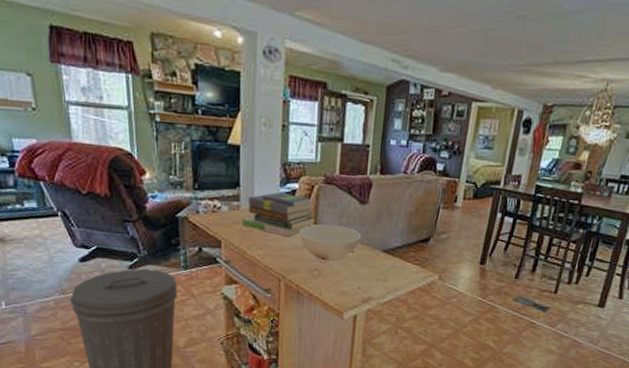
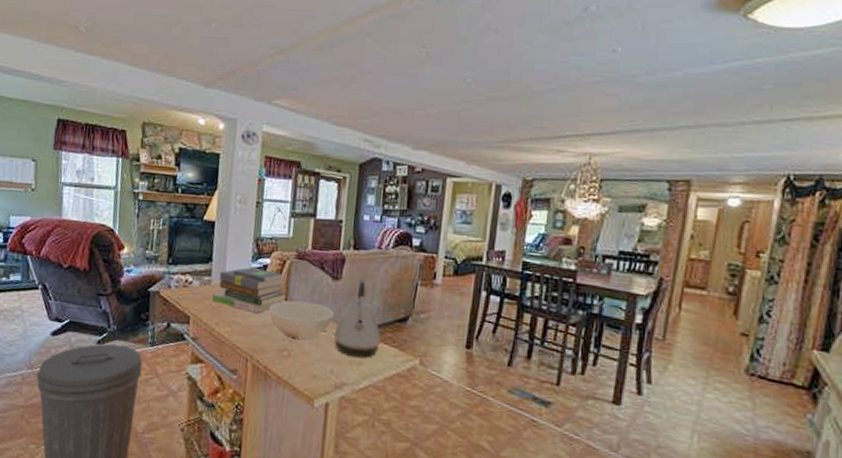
kettle: none [361,202,405,276] -> present [333,278,381,359]

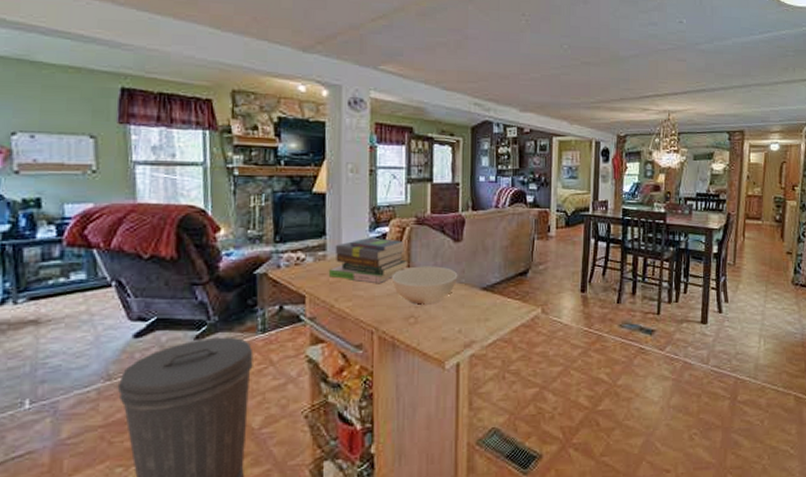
kettle: present [333,278,381,359] -> none [459,237,505,315]

